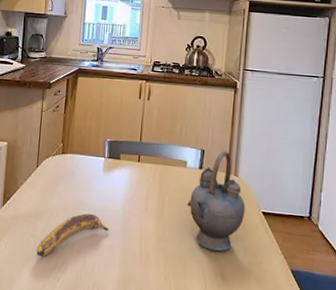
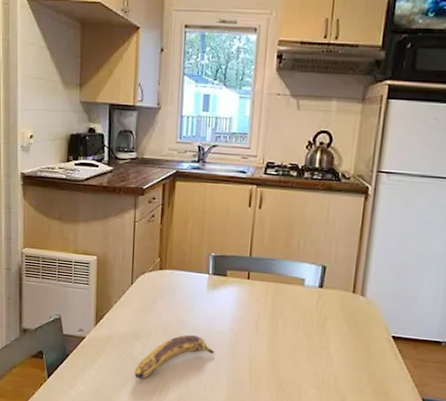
teapot: present [187,150,246,251] -> none [304,267,373,378]

